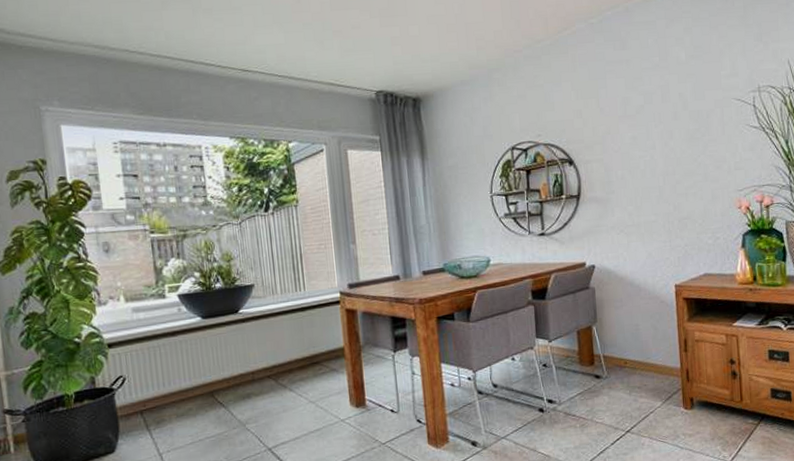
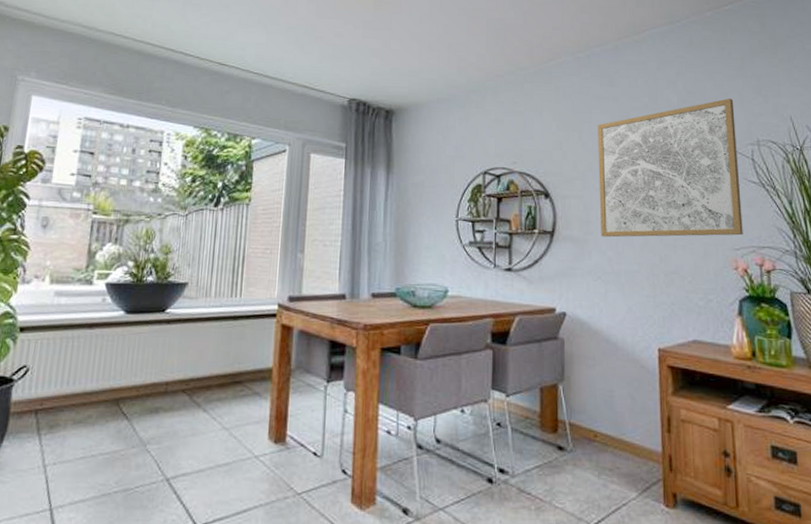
wall art: none [613,49,746,195] -> present [597,98,743,238]

